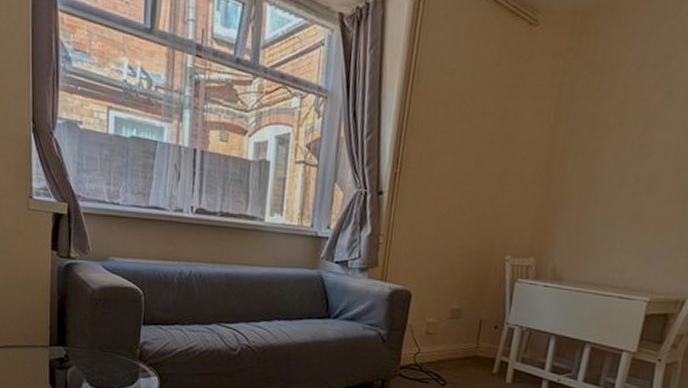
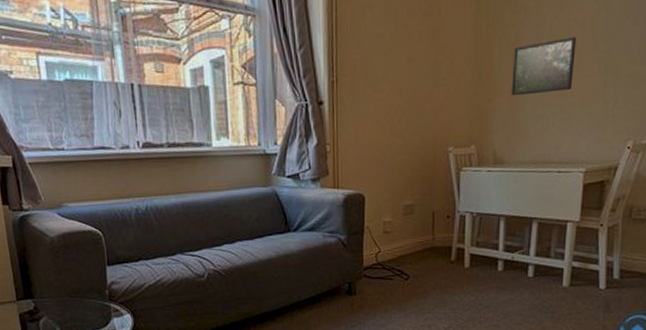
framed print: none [579,159,658,215] -> present [511,37,576,96]

